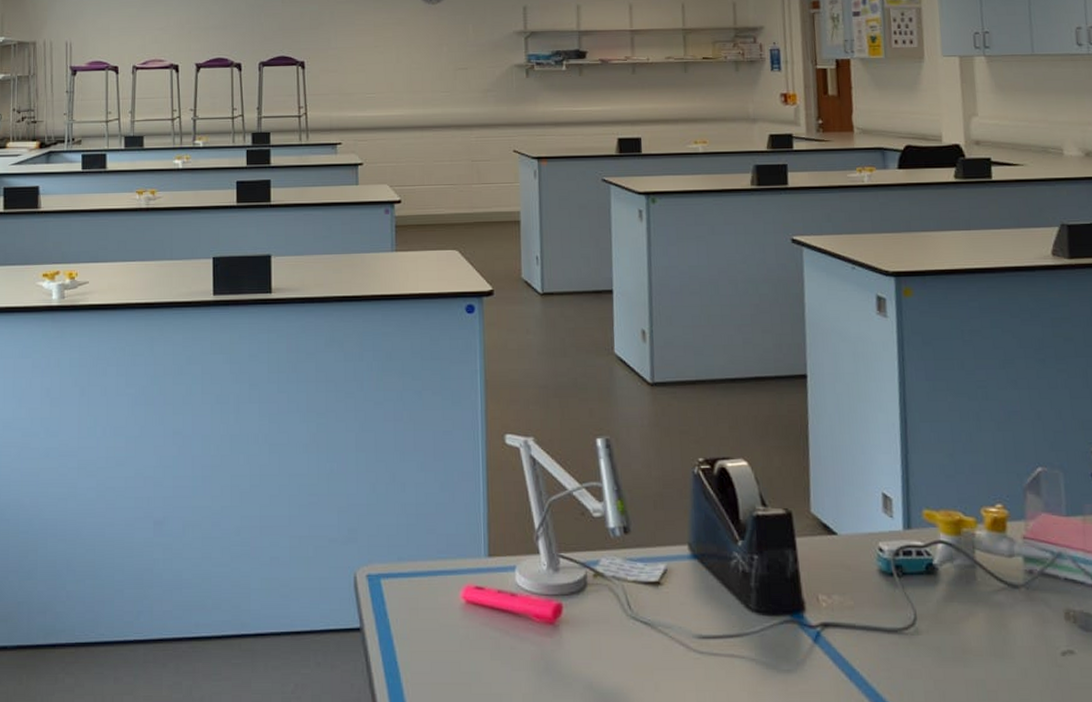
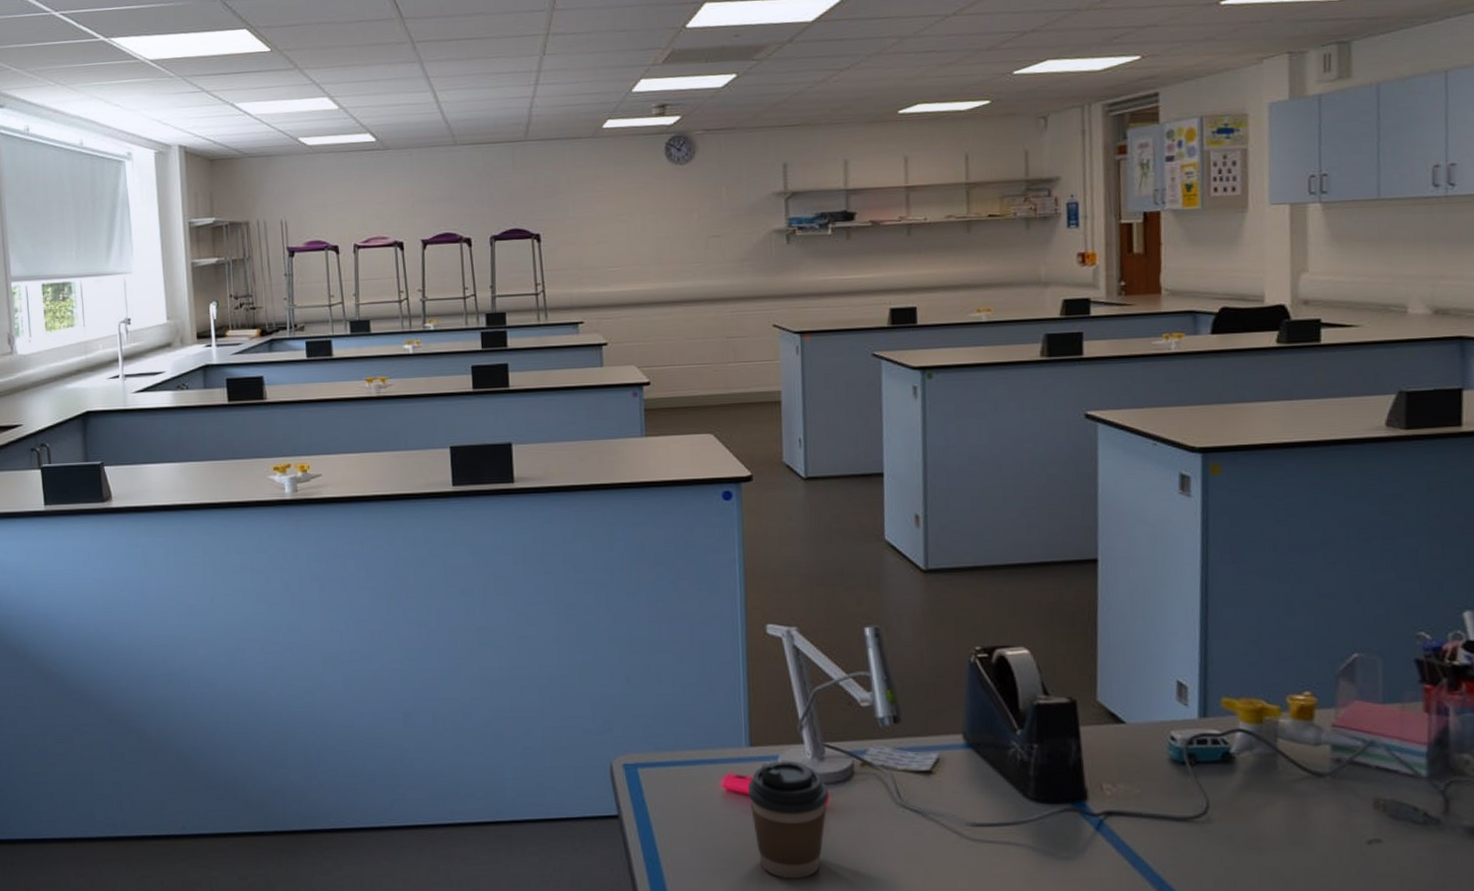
coffee cup: none [486,571,563,694] -> present [747,760,828,879]

